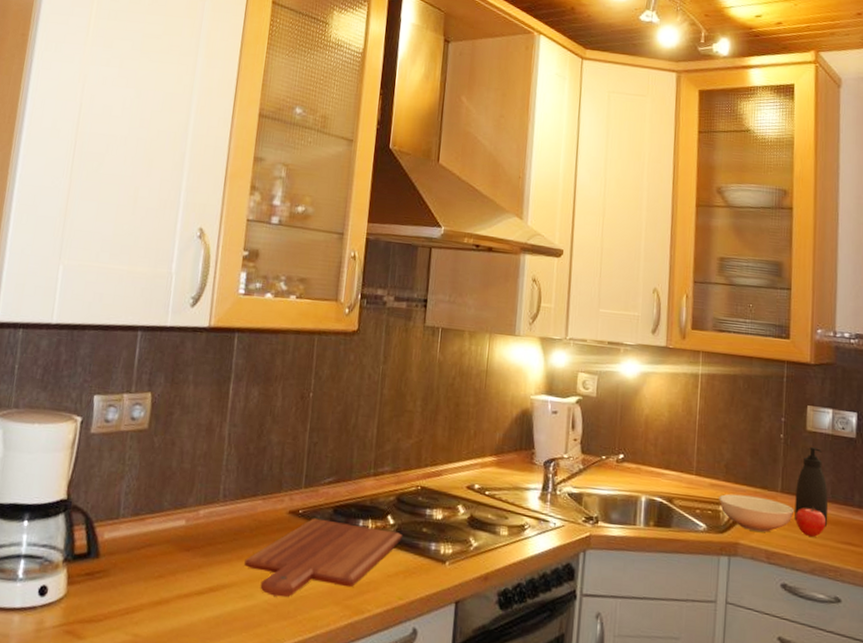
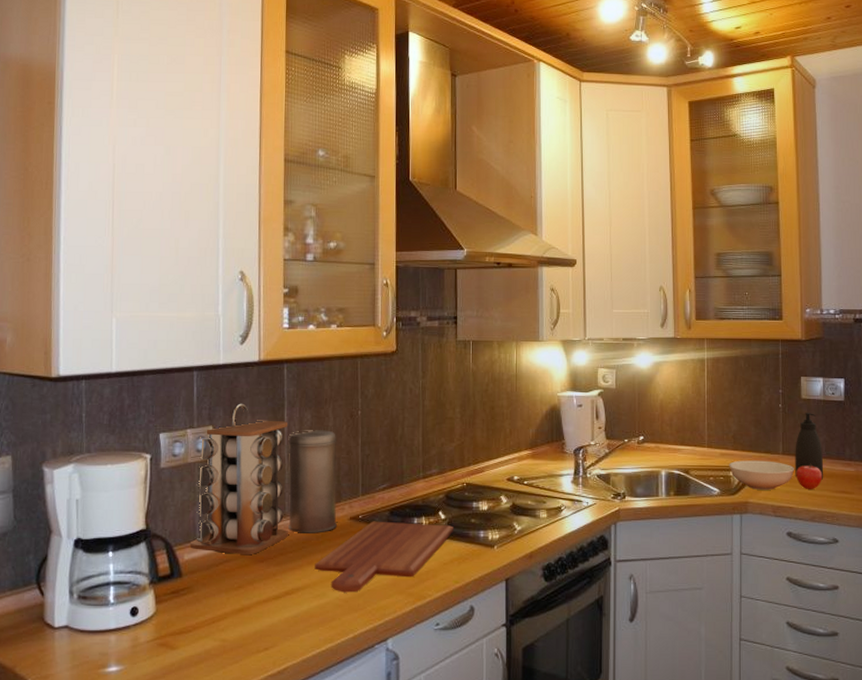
spice rack: none [111,371,233,541] -> present [189,403,288,554]
canister: none [220,408,283,526] -> present [288,430,337,534]

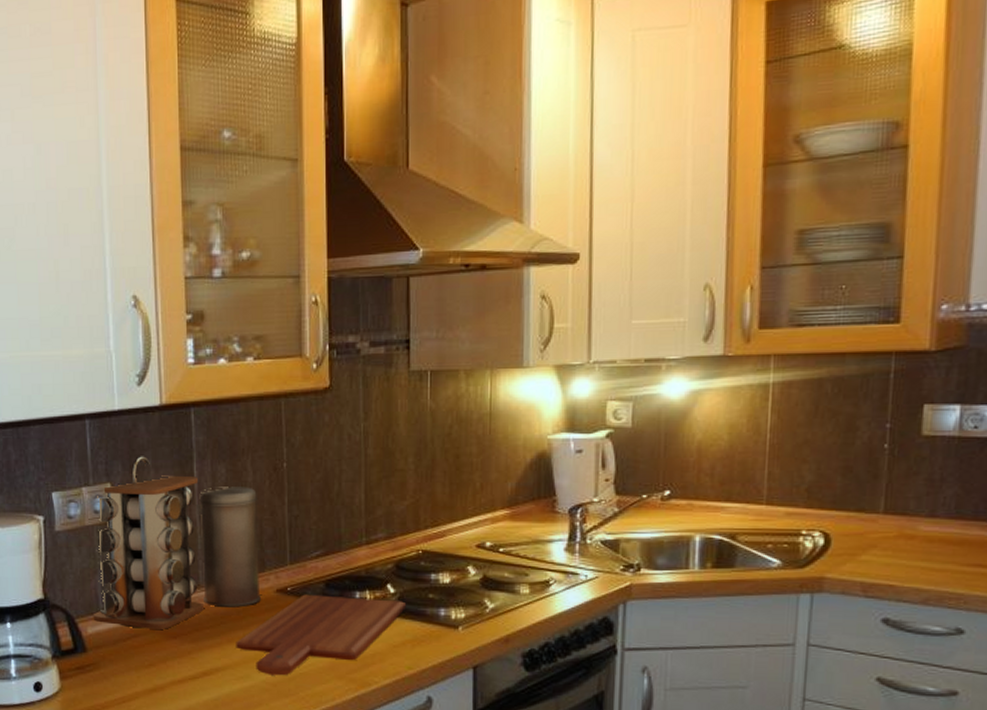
bowl: present [729,460,795,490] -> none [798,521,903,562]
soap dispenser: present [795,413,824,479] -> none [902,455,951,547]
fruit: present [796,463,823,489] -> none [903,526,948,561]

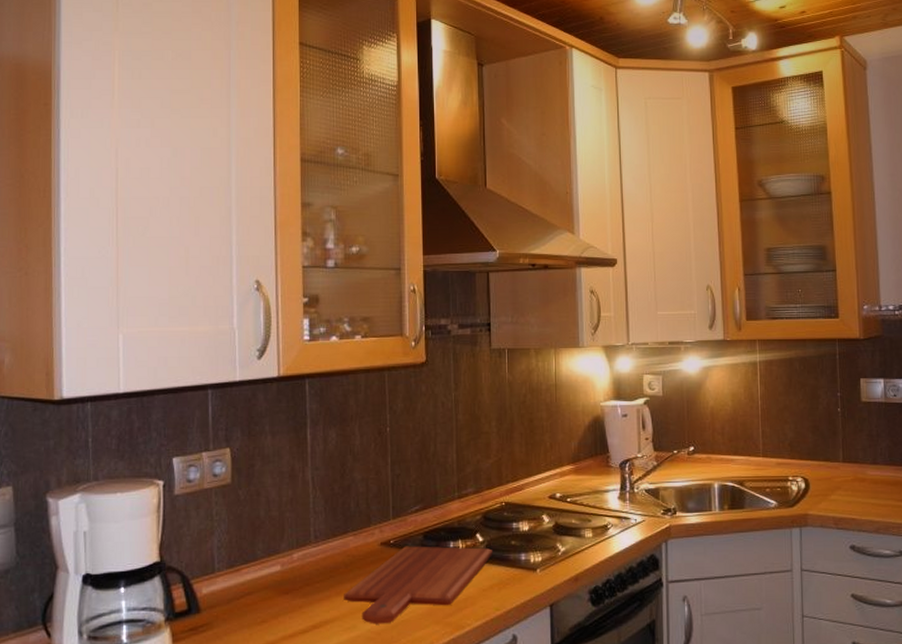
spice rack: present [93,456,204,629] -> none [208,422,314,586]
canister: present [199,487,261,608] -> none [312,449,367,562]

